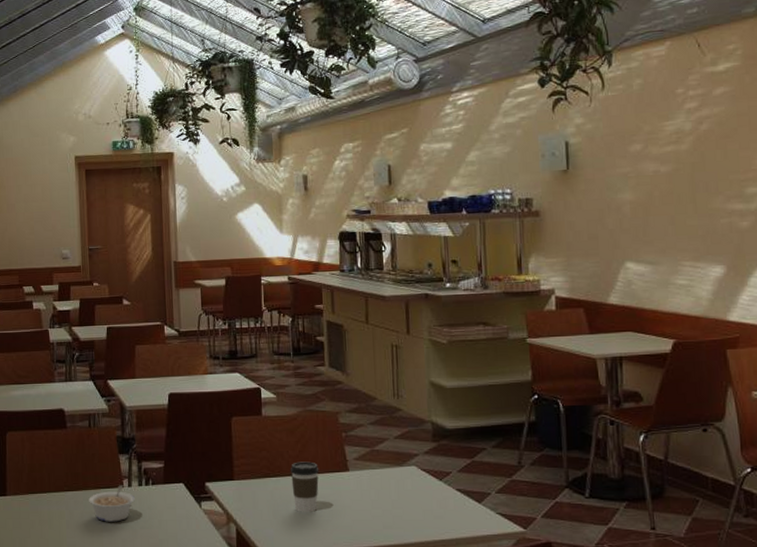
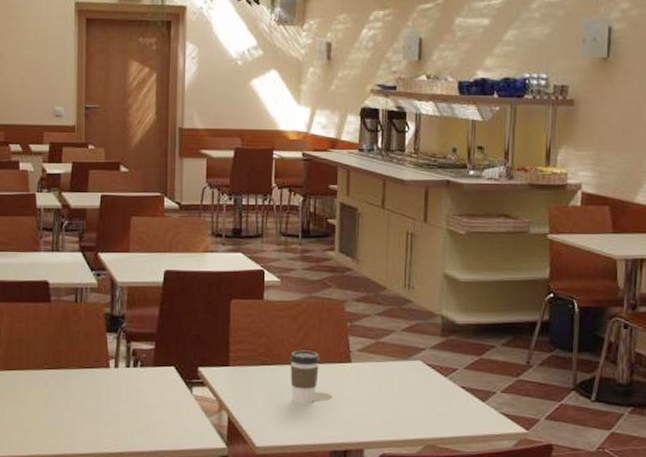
legume: present [89,485,135,522] -> none [71,365,121,404]

